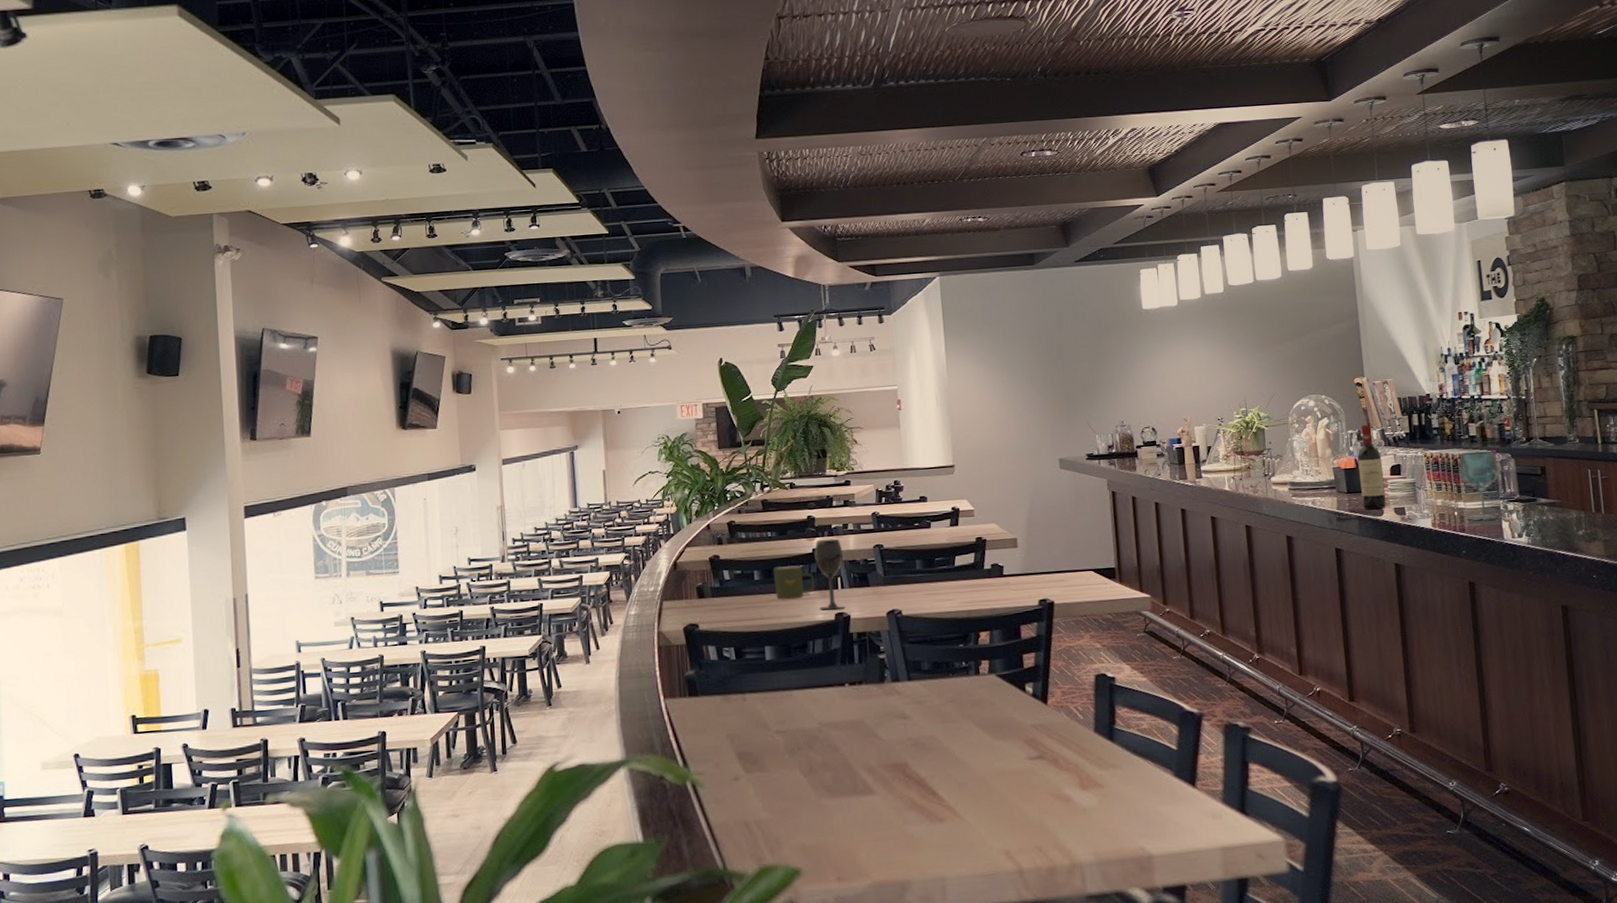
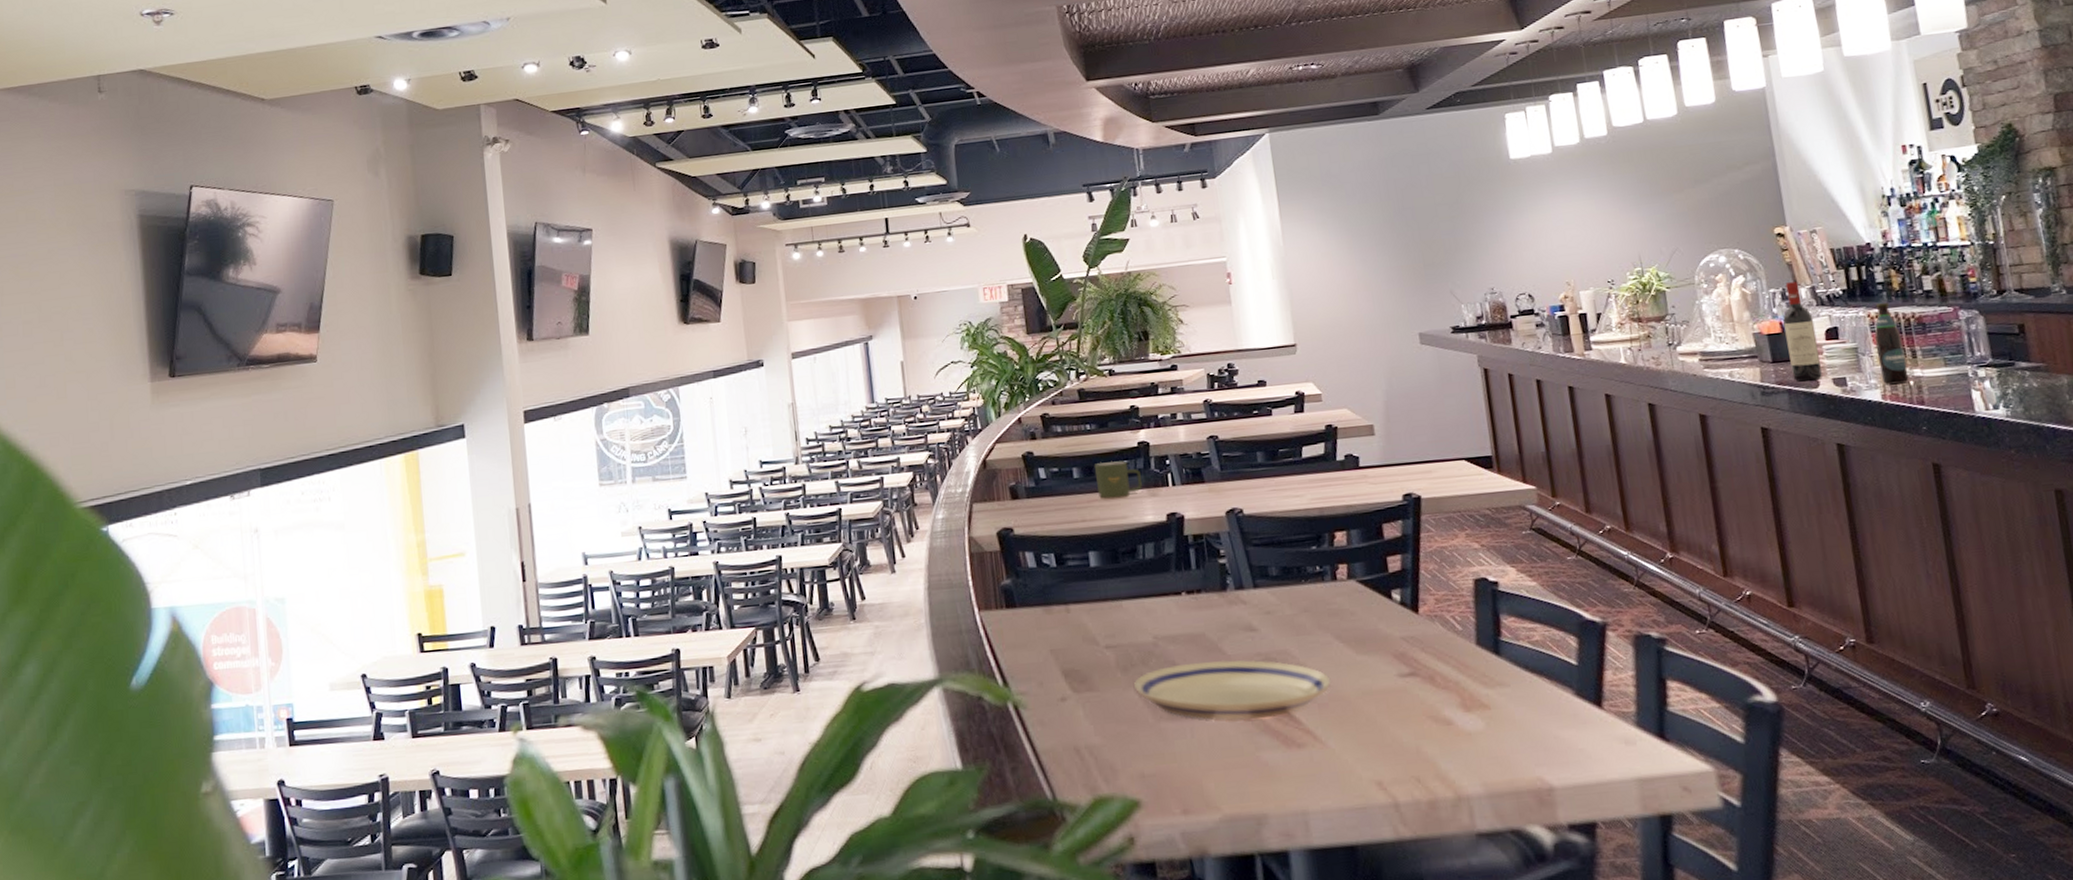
plate: none [800,744,971,798] -> present [1134,659,1332,721]
wine glass: present [814,539,846,611] -> none [1139,430,1178,511]
bottle: none [1429,445,1454,515] -> present [1874,303,1909,385]
wine glass: present [1458,451,1501,521] -> none [1912,307,1970,391]

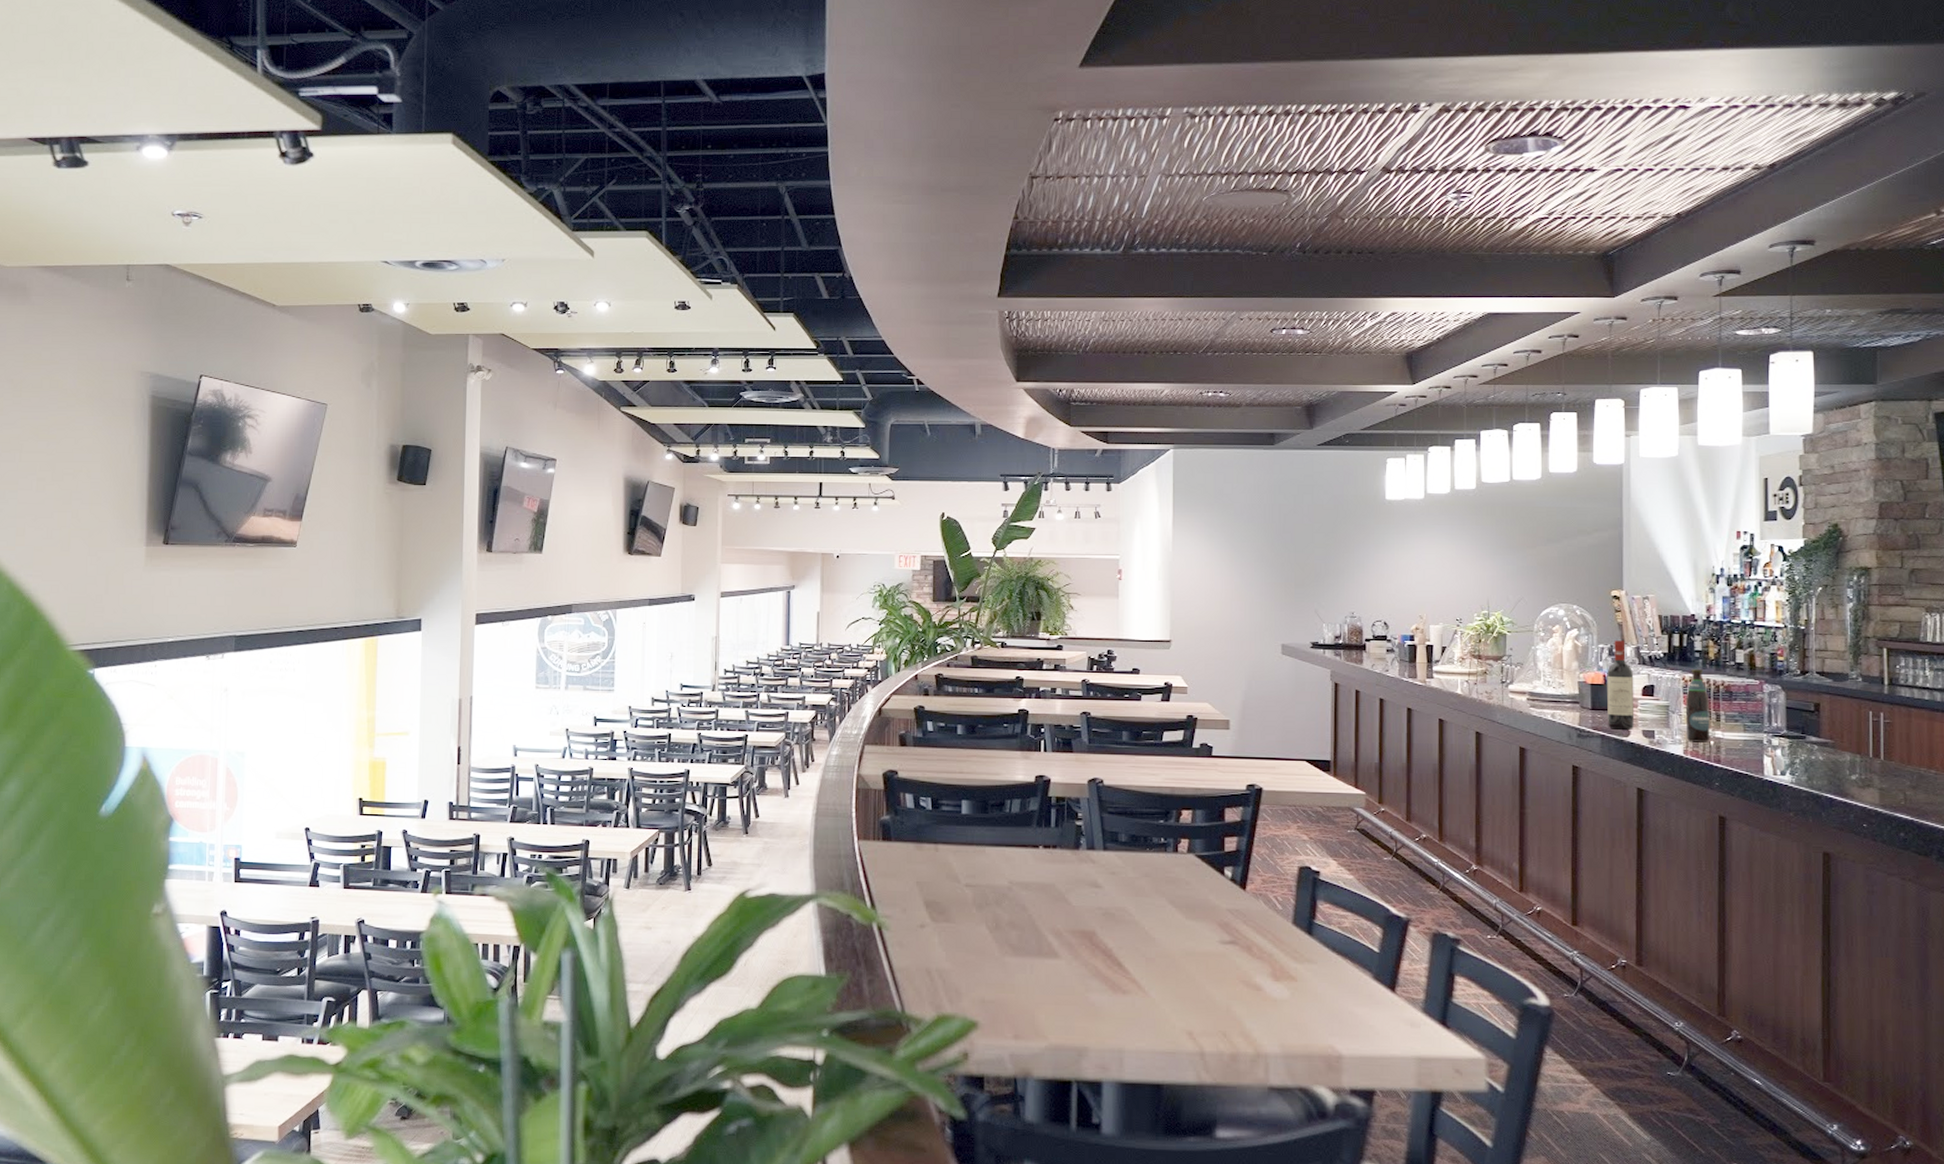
mug: present [1093,461,1142,500] -> none [976,723,1017,757]
plate: present [1134,659,1332,721] -> none [987,908,1160,965]

